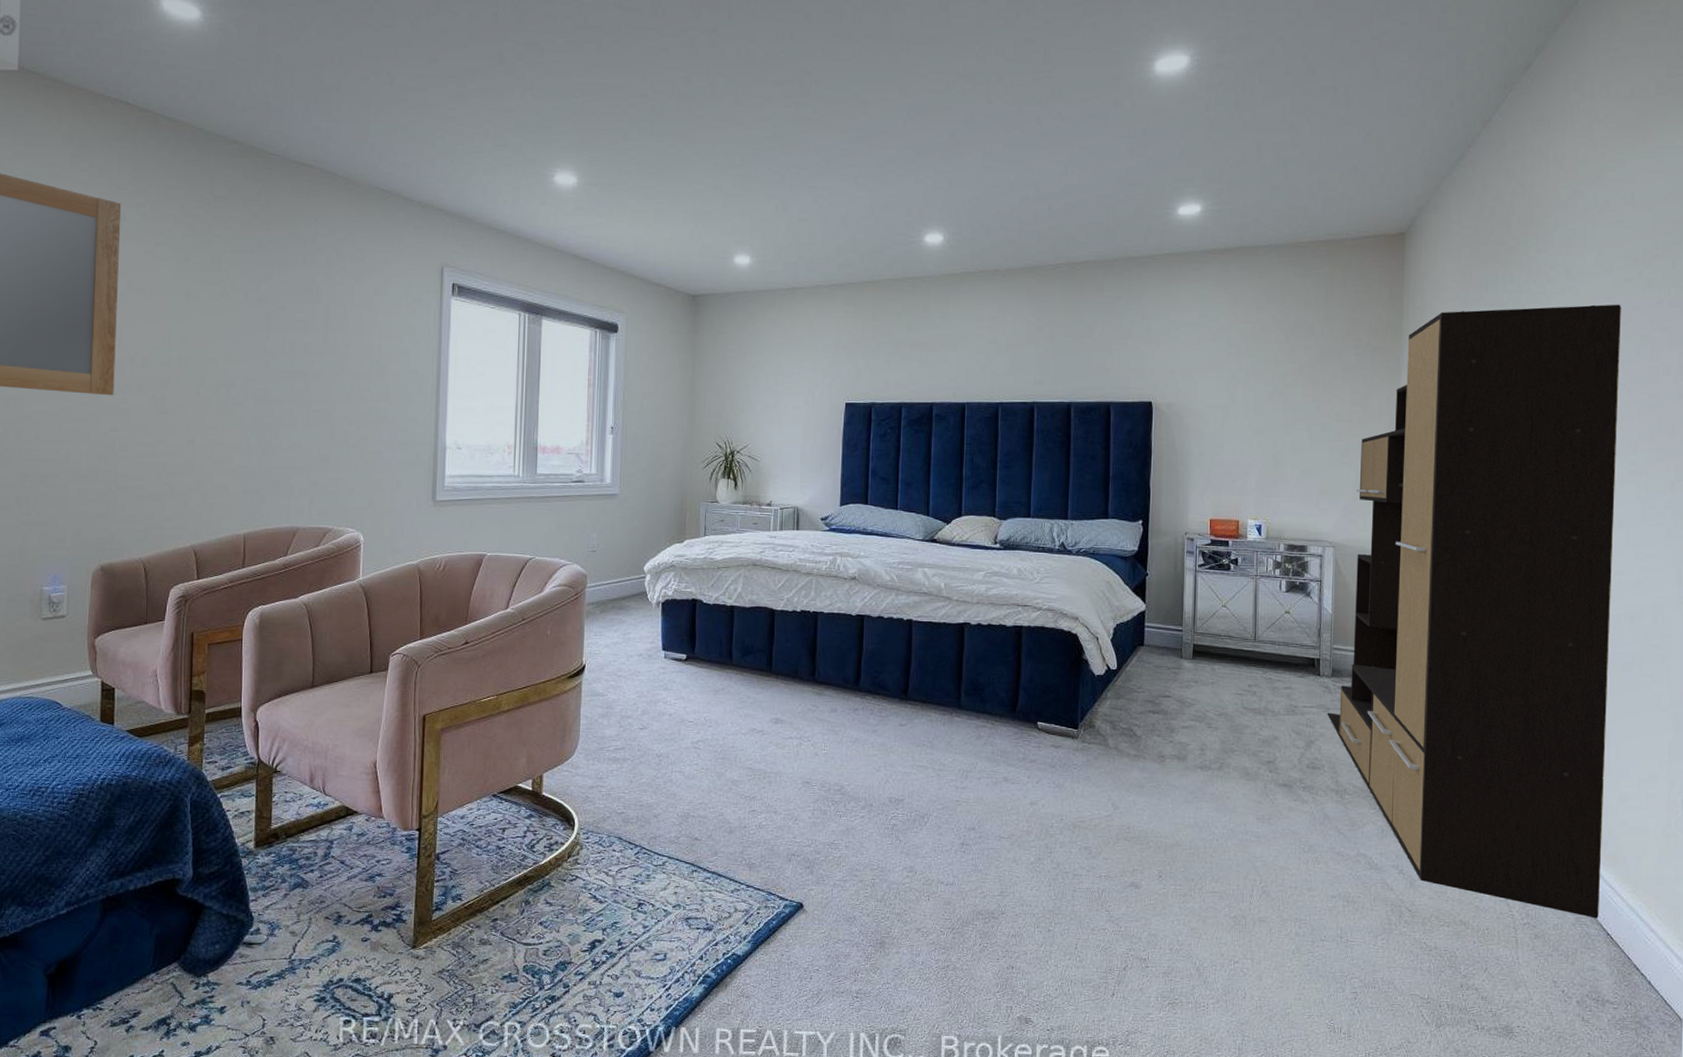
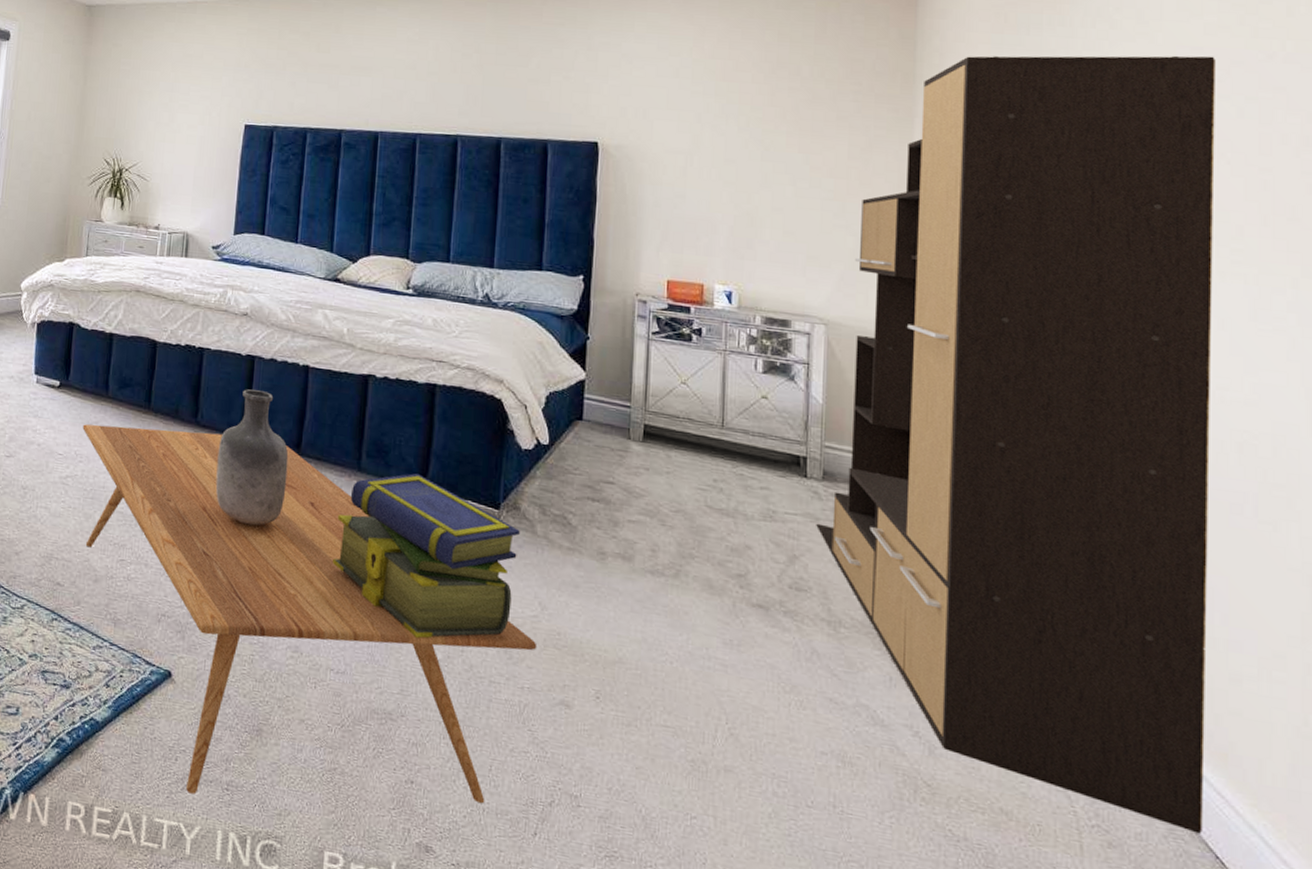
coffee table: none [710,688,1112,1006] -> present [82,424,538,804]
vase: none [834,646,898,767] -> present [215,389,289,526]
stack of books: none [939,706,1095,846] -> present [333,473,520,639]

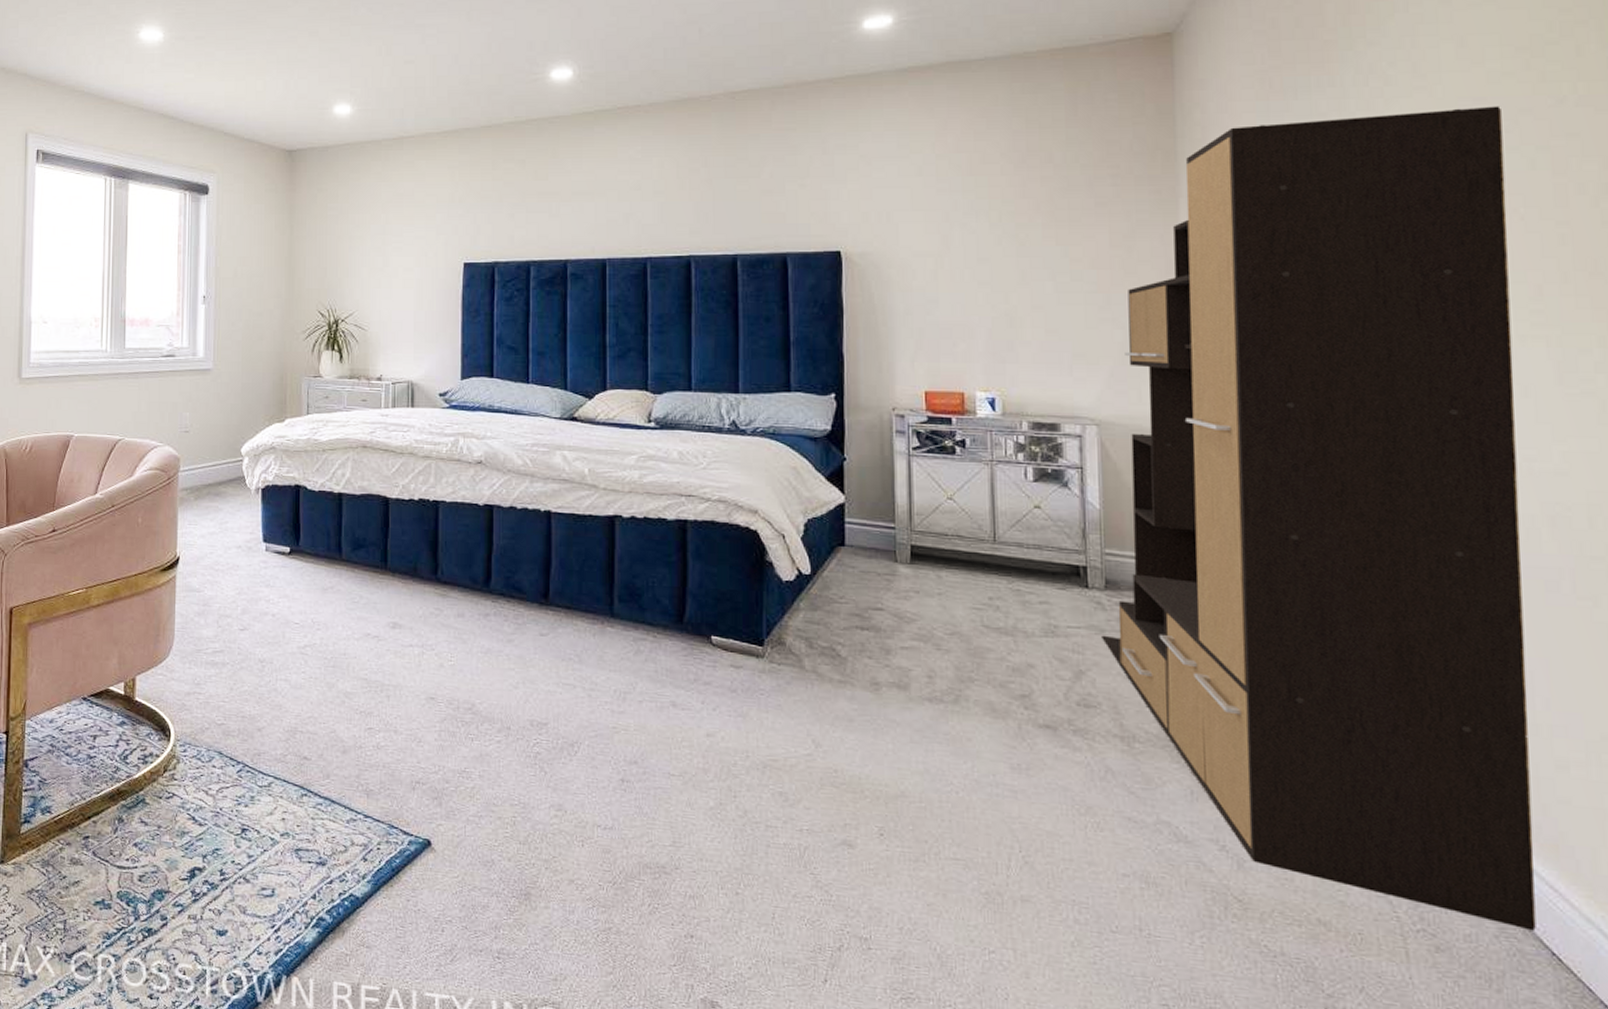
coffee table: present [82,424,538,804] -> none [317,589,814,965]
vase: present [215,389,289,526] -> none [462,540,537,683]
stack of books: present [333,473,520,639] -> none [591,615,787,787]

